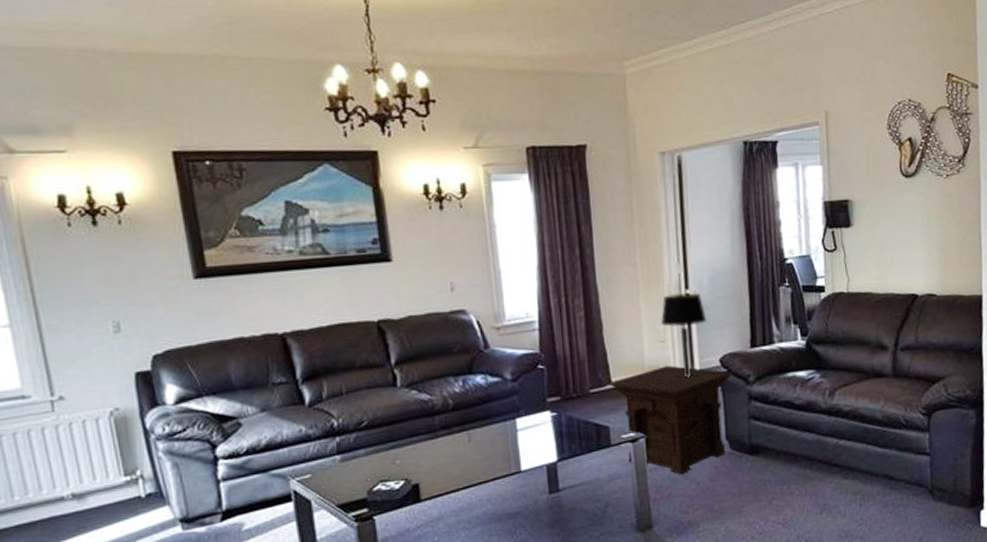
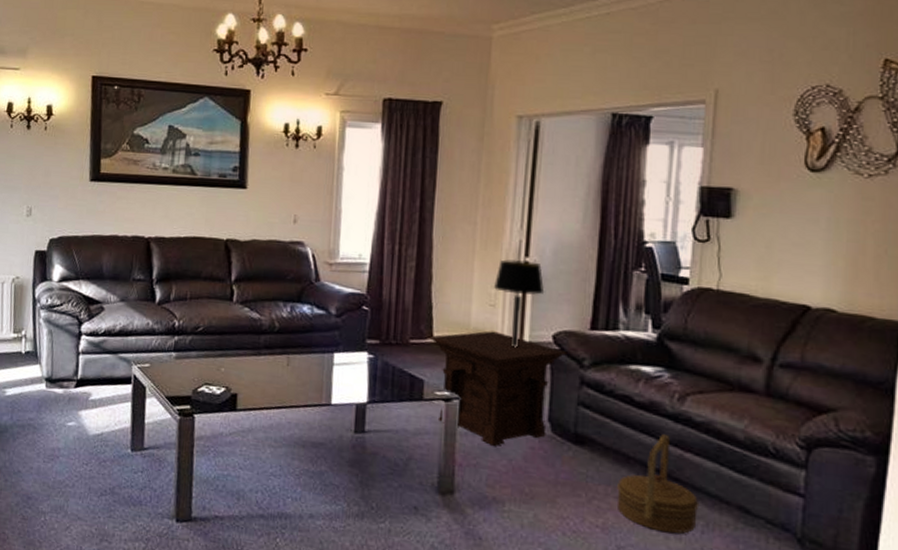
basket: none [790,427,856,514] -> present [616,433,700,534]

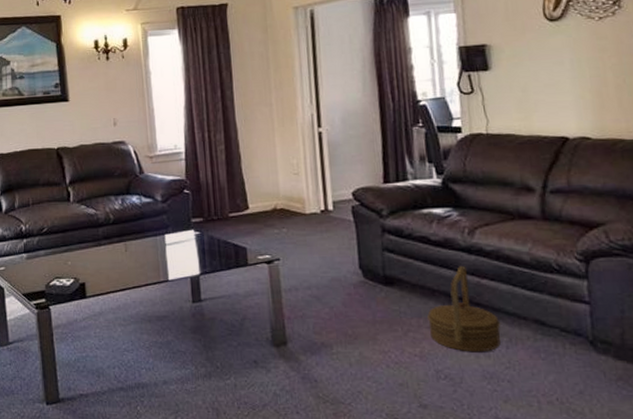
side table: present [429,331,568,446] -> none [246,196,367,297]
table lamp: present [494,259,545,348] -> none [295,130,340,208]

